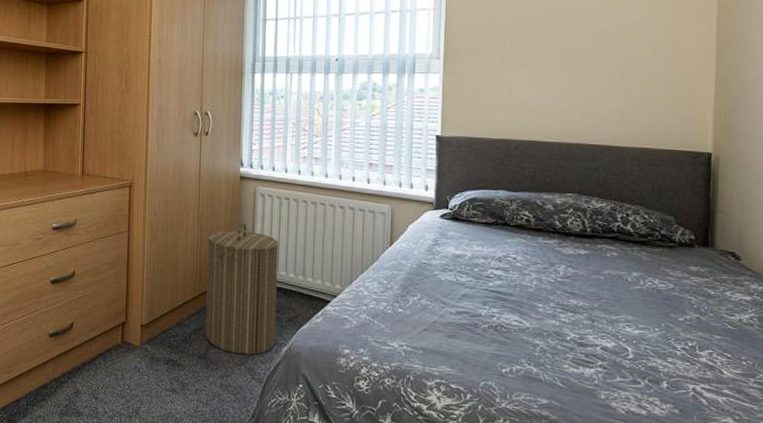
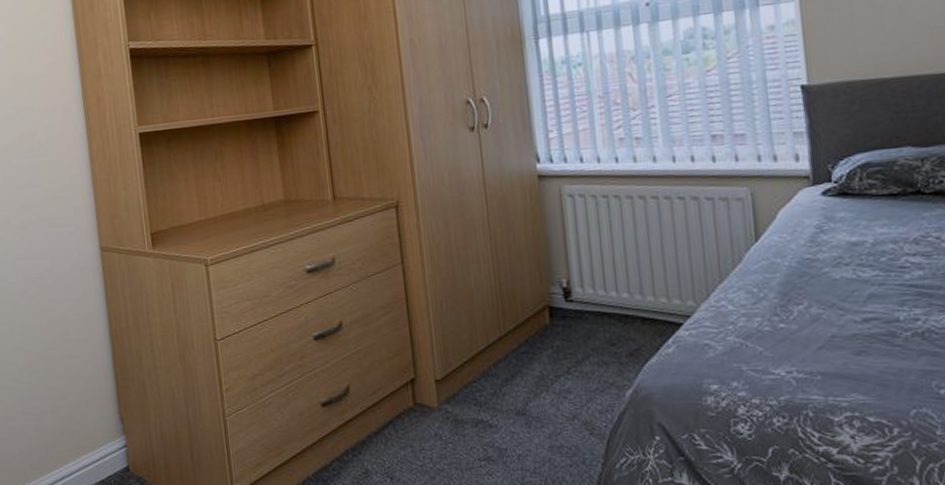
laundry hamper: present [205,222,278,355] -> none [505,234,615,405]

